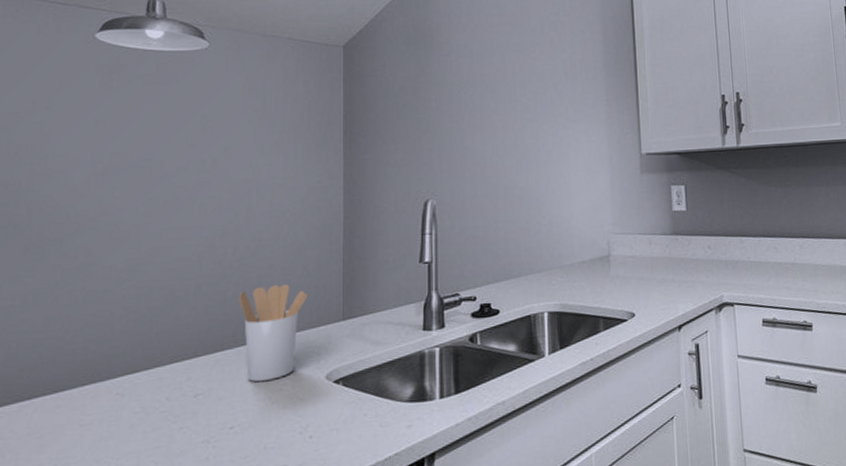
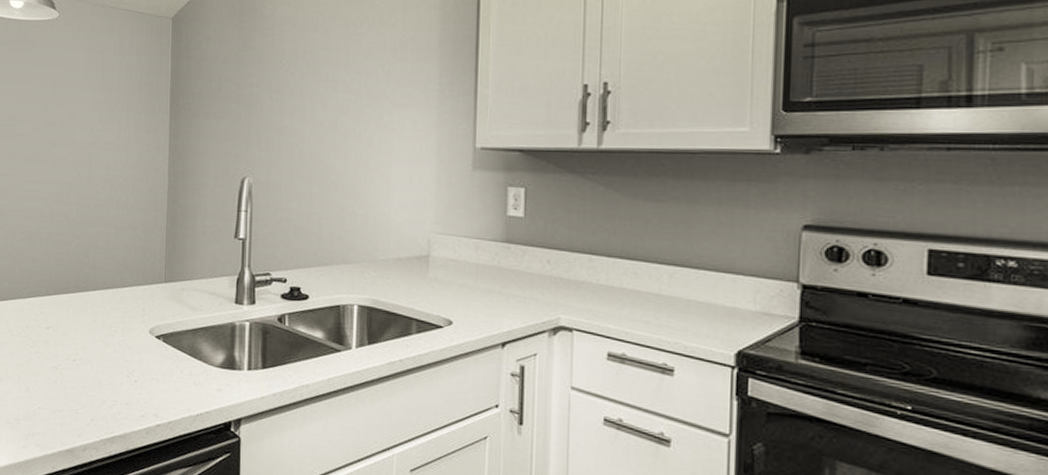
utensil holder: present [238,283,308,382] -> none [80,242,136,326]

